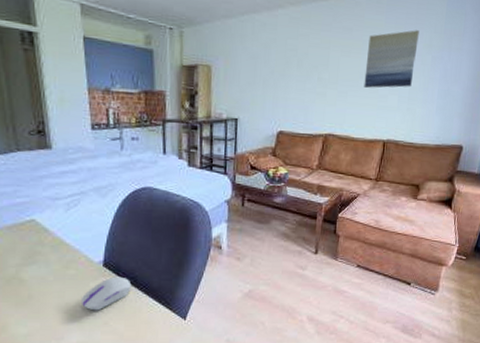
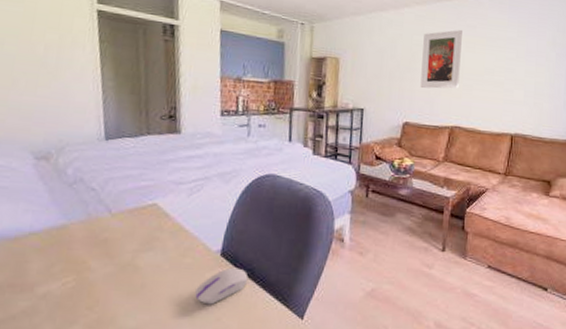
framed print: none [295,32,338,96] -> present [420,29,462,89]
wall art: present [364,30,419,88] -> none [489,28,542,83]

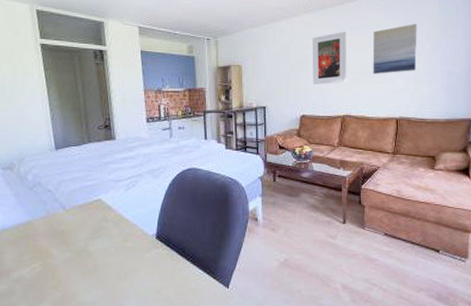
computer mouse: present [194,267,249,305] -> none [137,248,180,280]
wall art: none [489,28,542,83] -> present [372,24,417,74]

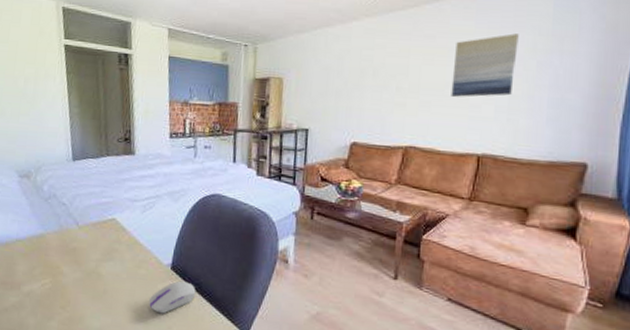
computer mouse: none [137,248,180,280] -> present [148,280,196,314]
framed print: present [313,31,346,84] -> none [370,40,419,106]

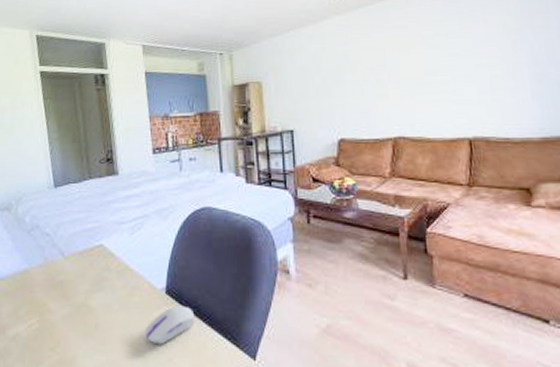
wall art: present [451,33,519,97] -> none [428,16,492,83]

